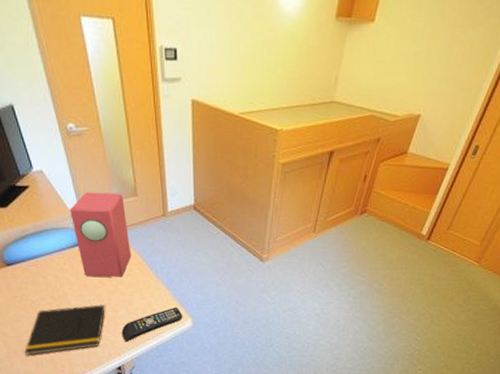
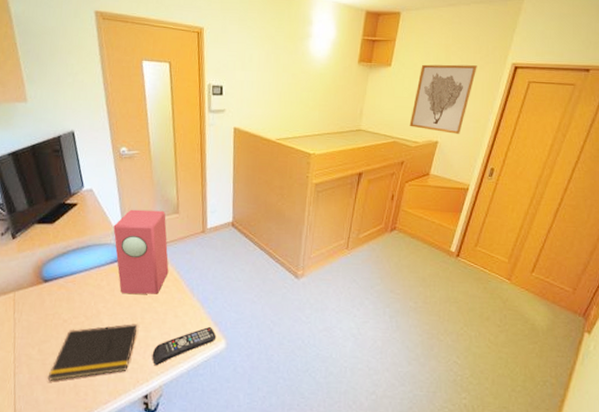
wall art: none [390,19,477,106] -> present [409,64,477,134]

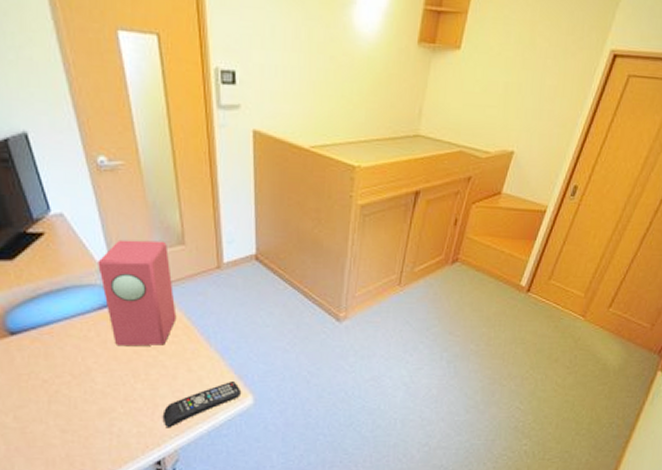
notepad: present [47,324,138,381] -> none [30,381,142,452]
wall art: present [409,64,477,134] -> none [480,48,568,142]

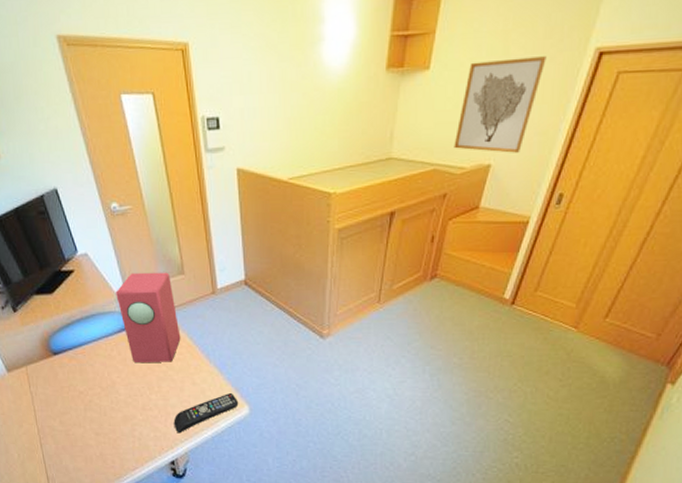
wall art: none [480,48,568,142] -> present [454,56,547,153]

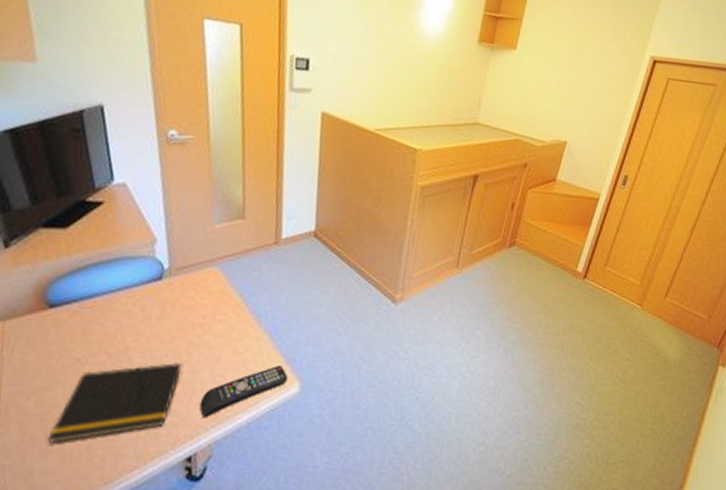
notepad: none [73,393,156,450] -> present [47,363,182,443]
speaker: present [116,272,181,363] -> none [153,211,228,324]
wall art: present [454,56,547,153] -> none [535,50,613,134]

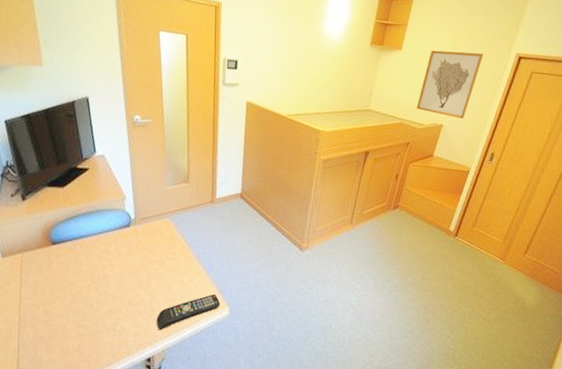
notepad: present [47,363,182,443] -> none [51,288,144,342]
wall art: none [535,50,613,134] -> present [416,50,484,119]

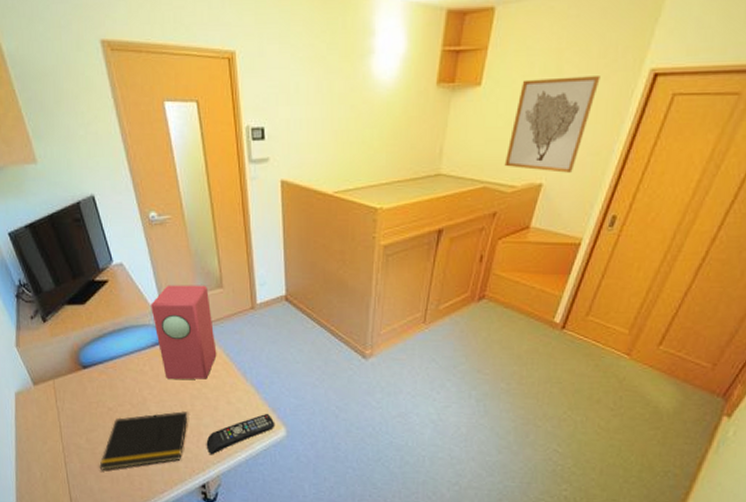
notepad: none [51,288,144,342] -> present [99,411,188,470]
speaker: none [123,176,177,261] -> present [151,285,217,380]

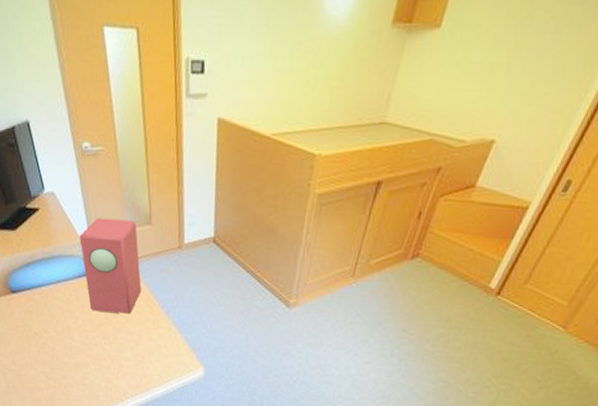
notepad: present [99,411,188,470] -> none [23,342,110,392]
remote control: present [206,413,275,455] -> none [126,352,194,388]
wall art: present [504,76,600,173] -> none [456,23,575,130]

